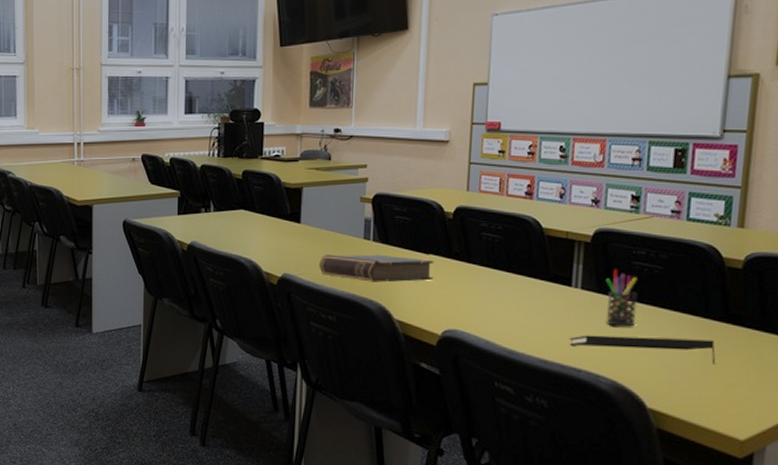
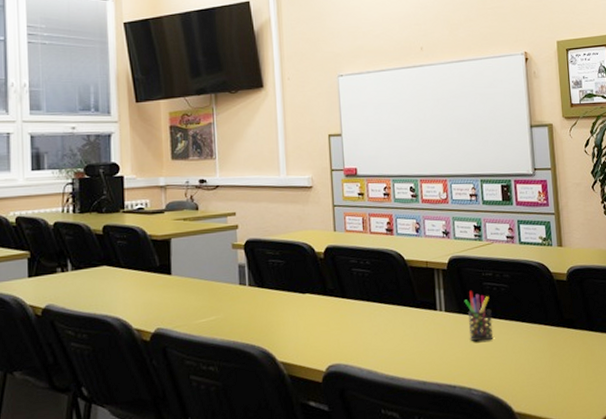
book: present [319,254,434,283] -> none [195,298,312,327]
notepad: present [568,335,716,365] -> none [441,343,561,365]

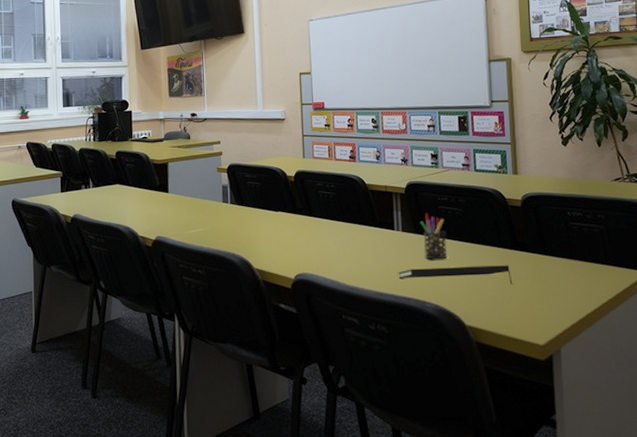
notepad: none [441,343,561,365] -> present [397,265,513,285]

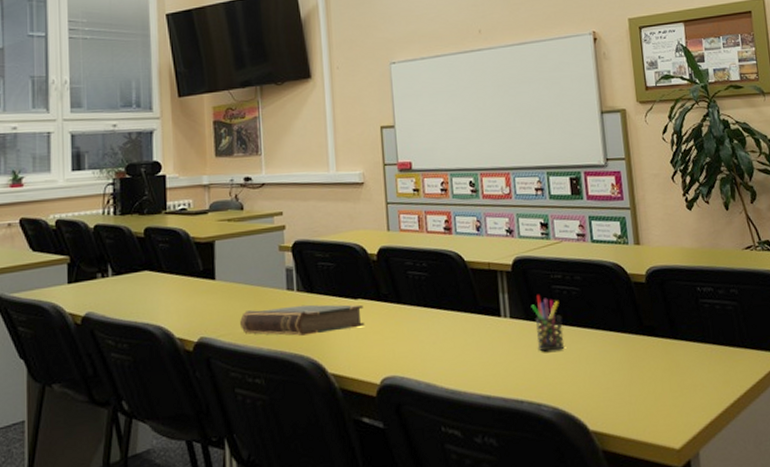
book: none [187,214,283,238] -> present [240,304,365,336]
notepad: present [397,265,513,285] -> none [506,353,641,377]

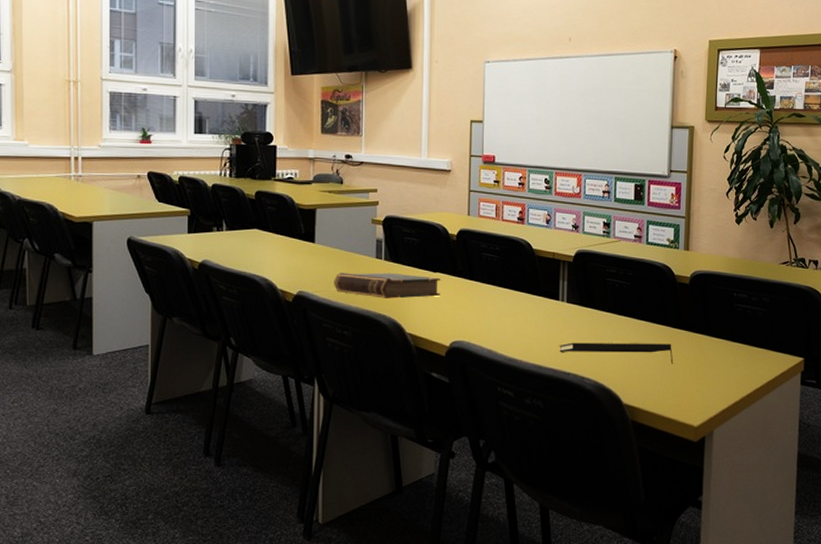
notepad: none [506,353,641,377] -> present [558,342,674,364]
pen holder: present [531,294,565,352] -> none [586,284,612,334]

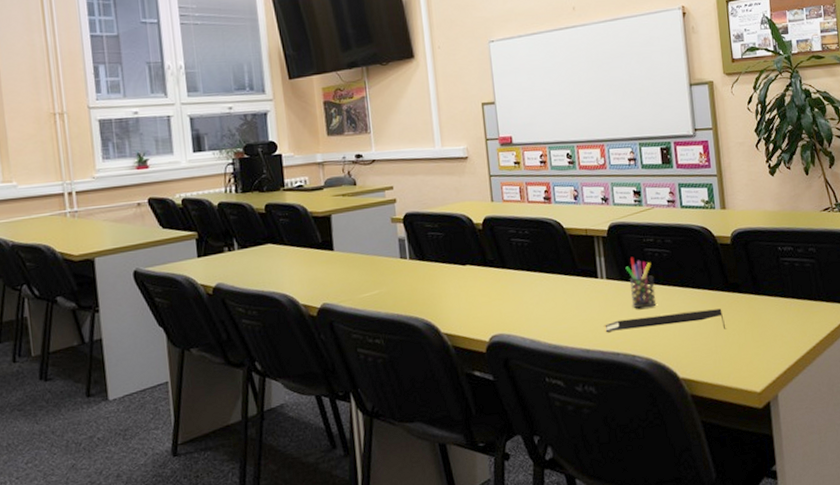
book: present [334,272,441,299] -> none [359,270,473,300]
pen holder: none [586,284,612,334] -> present [625,257,657,309]

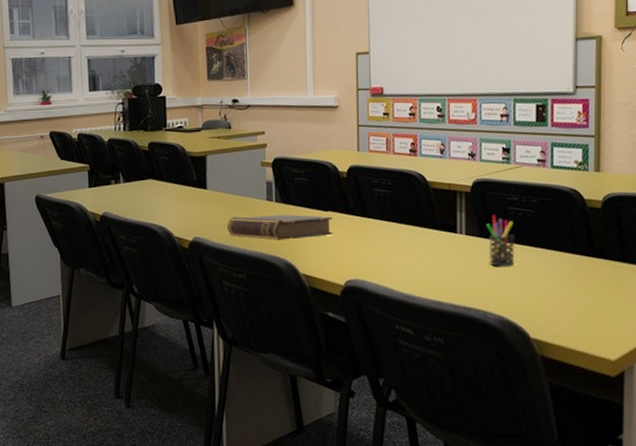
book: none [359,270,473,300] -> present [227,214,333,240]
notepad: present [603,308,726,332] -> none [458,273,586,295]

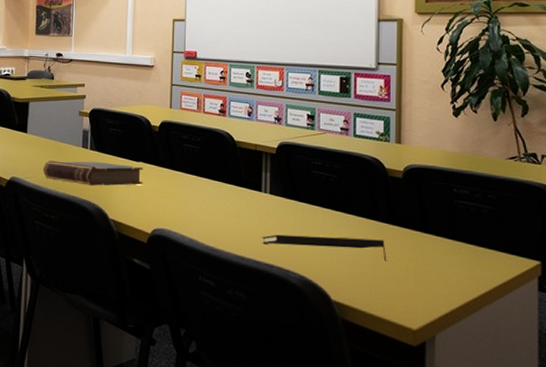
notepad: none [458,273,586,295] -> present [261,234,387,261]
pen holder: present [486,214,515,267] -> none [290,176,318,228]

